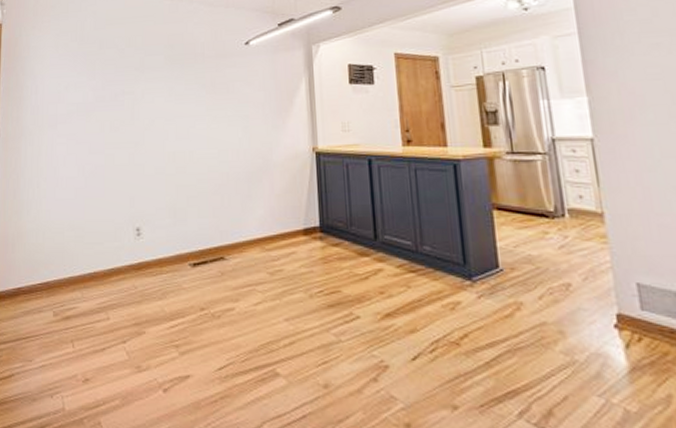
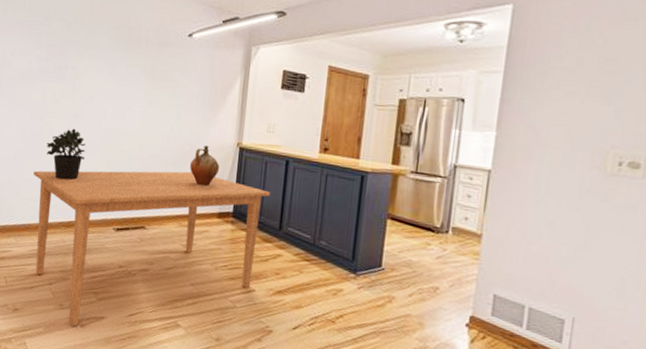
dining table: none [97,187,359,393] -> present [34,170,271,327]
potted plant: none [108,157,151,215] -> present [46,128,86,181]
ceramic jug: none [265,156,297,201] -> present [190,146,219,187]

